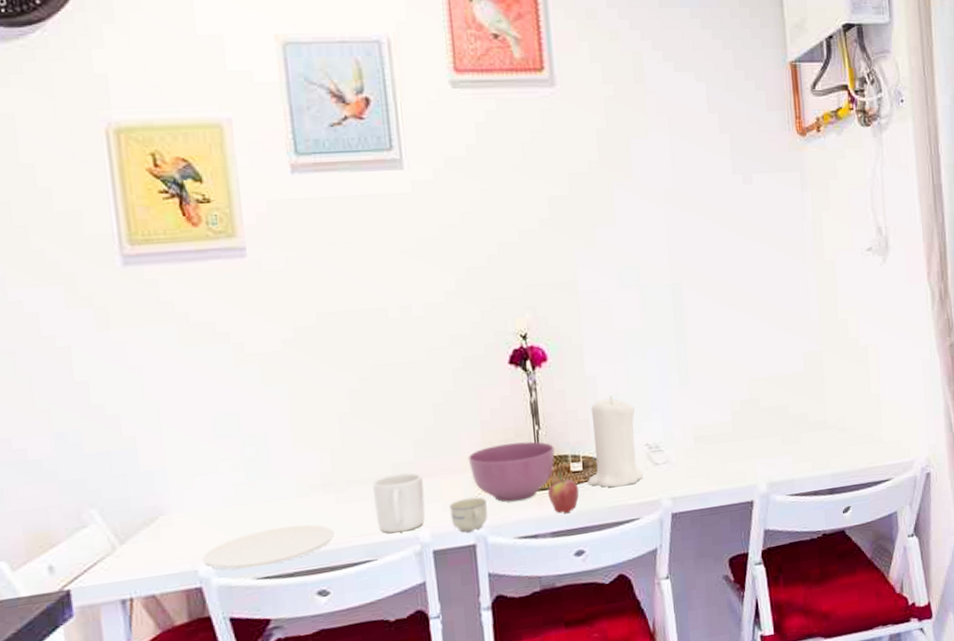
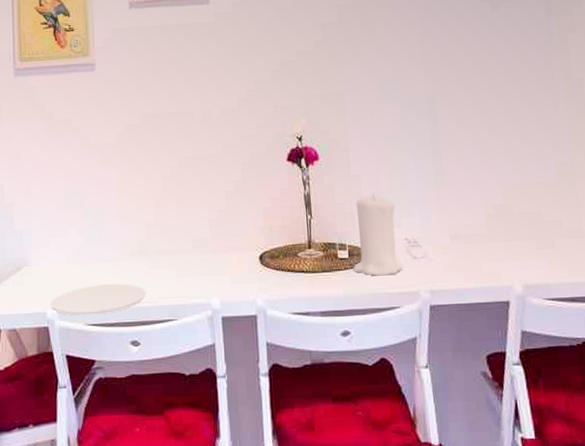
mug: present [371,472,426,534] -> none [176,248,217,298]
cup: present [449,497,488,532] -> none [236,273,267,304]
bowl: present [468,441,556,502] -> none [252,229,325,280]
fruit: present [547,467,580,514] -> none [318,253,346,296]

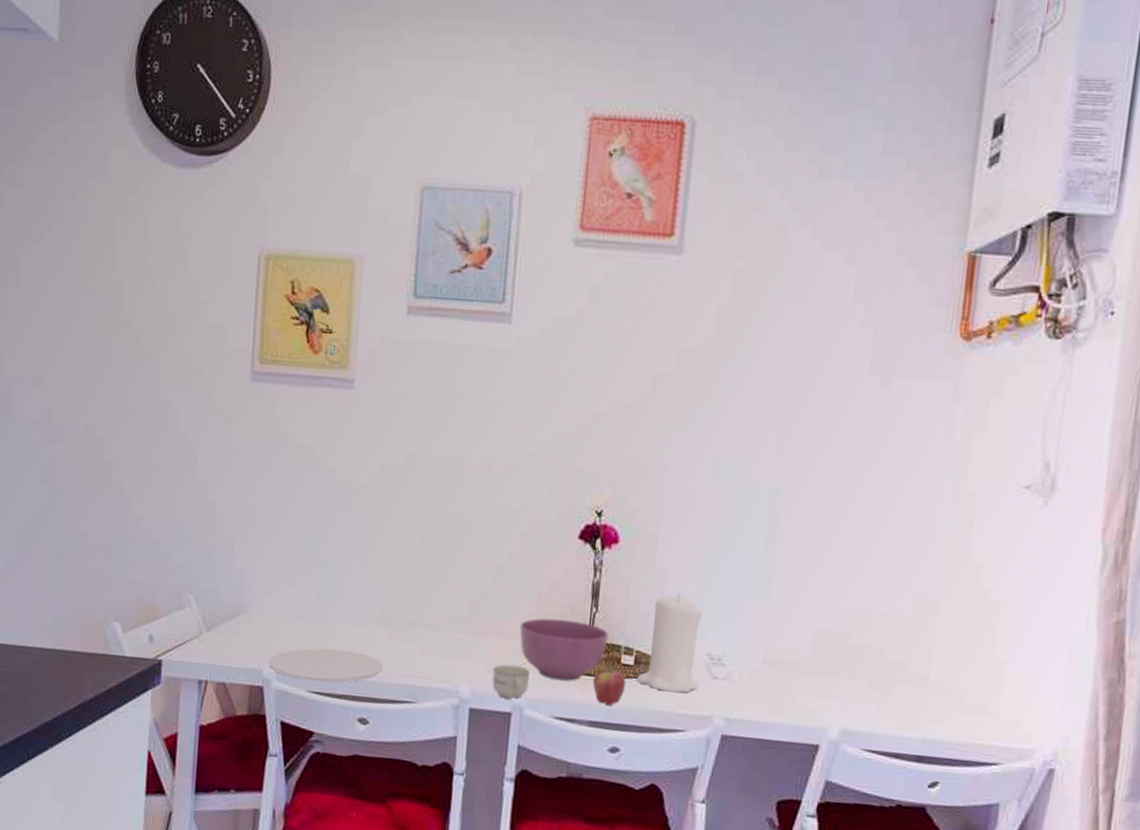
cup: none [236,273,267,304] -> present [492,664,531,699]
bowl: none [252,229,325,280] -> present [519,618,610,681]
fruit: none [318,253,346,296] -> present [592,656,627,706]

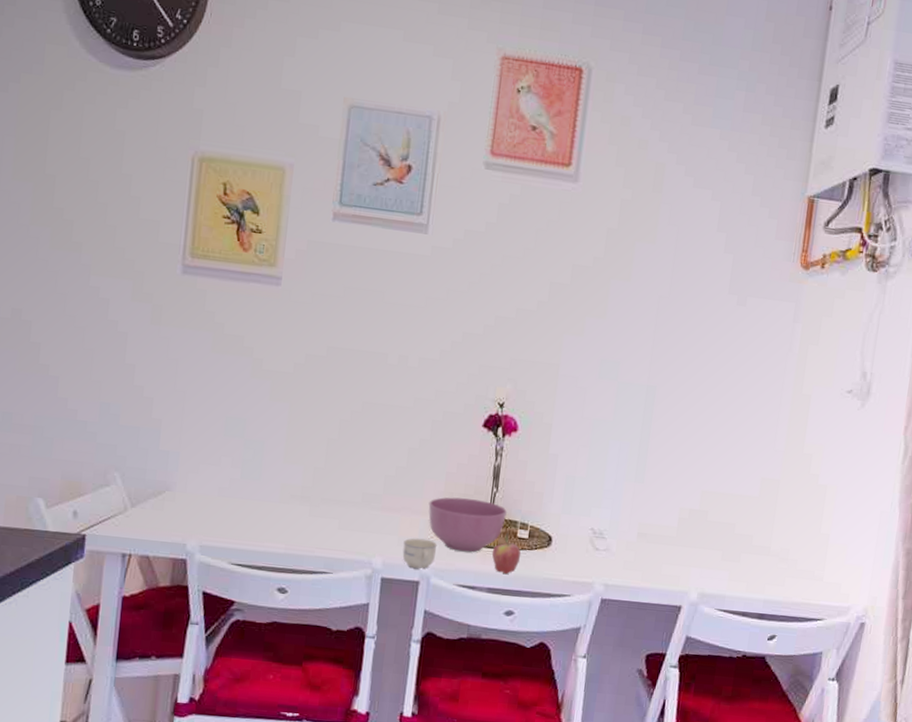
plate: present [268,648,383,683] -> none [192,523,302,555]
candle: present [637,594,702,693] -> none [530,476,587,562]

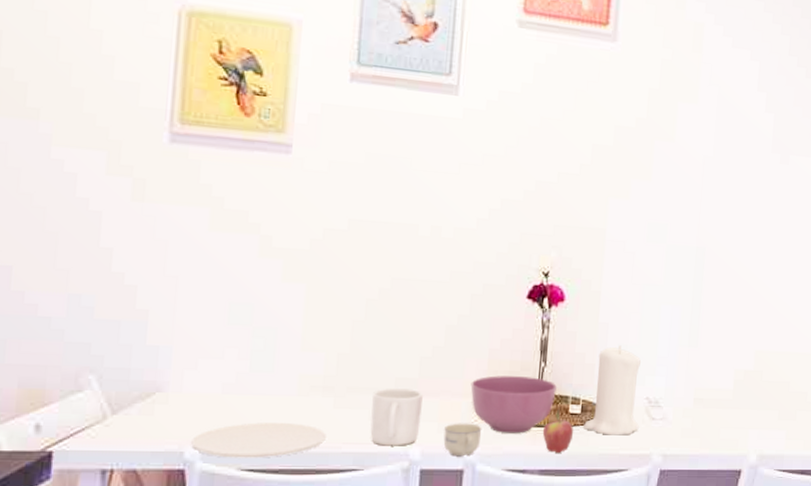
plate: none [192,523,302,555] -> present [191,422,326,458]
mug: none [339,501,386,555] -> present [370,388,423,446]
candle: none [530,476,587,562] -> present [584,345,641,436]

